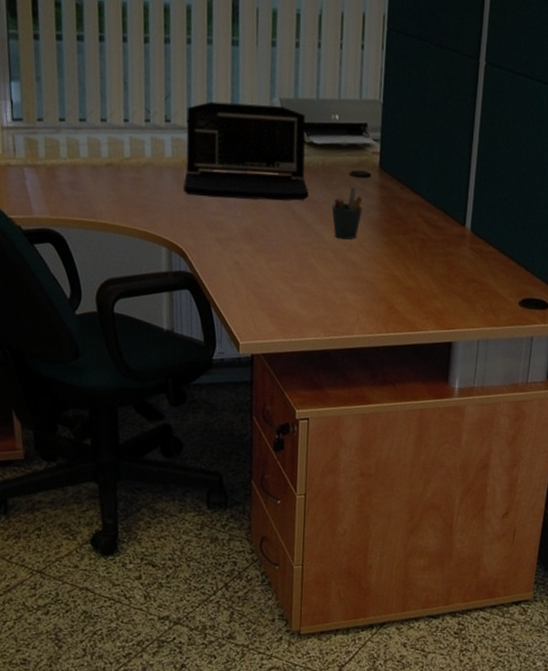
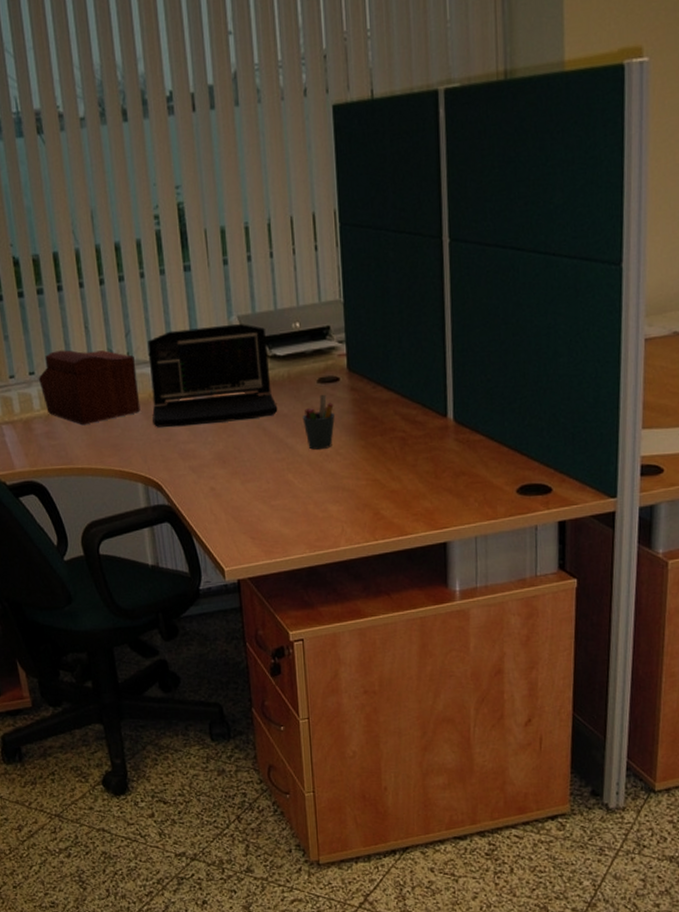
sewing box: none [68,101,173,181] -> present [38,350,141,426]

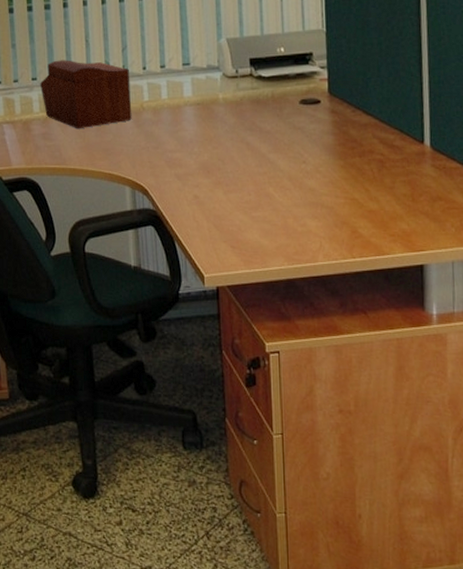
laptop: present [147,324,278,428] -> none [142,46,261,137]
pen holder: present [302,394,335,451] -> none [284,114,315,167]

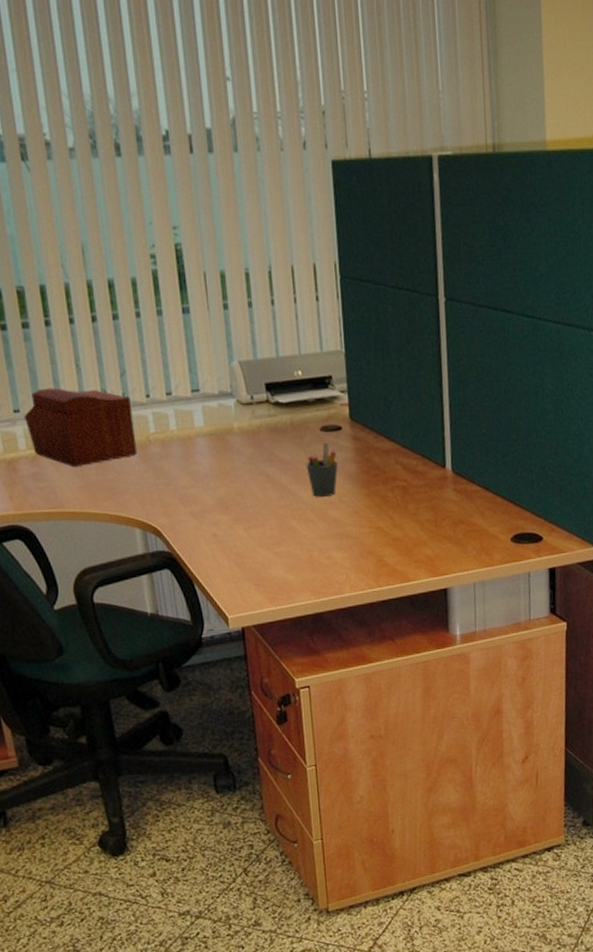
pen holder: none [284,114,315,167] -> present [306,442,338,498]

